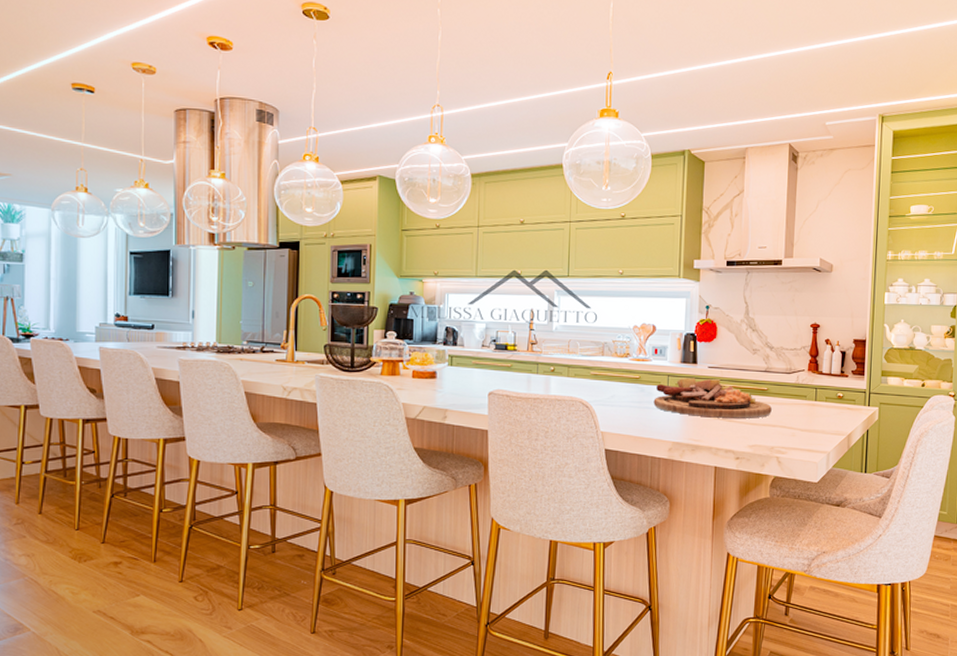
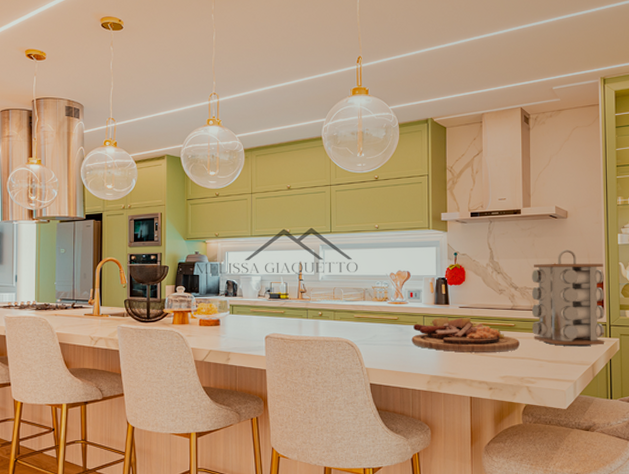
spice rack: none [786,307,868,415] -> present [531,249,605,347]

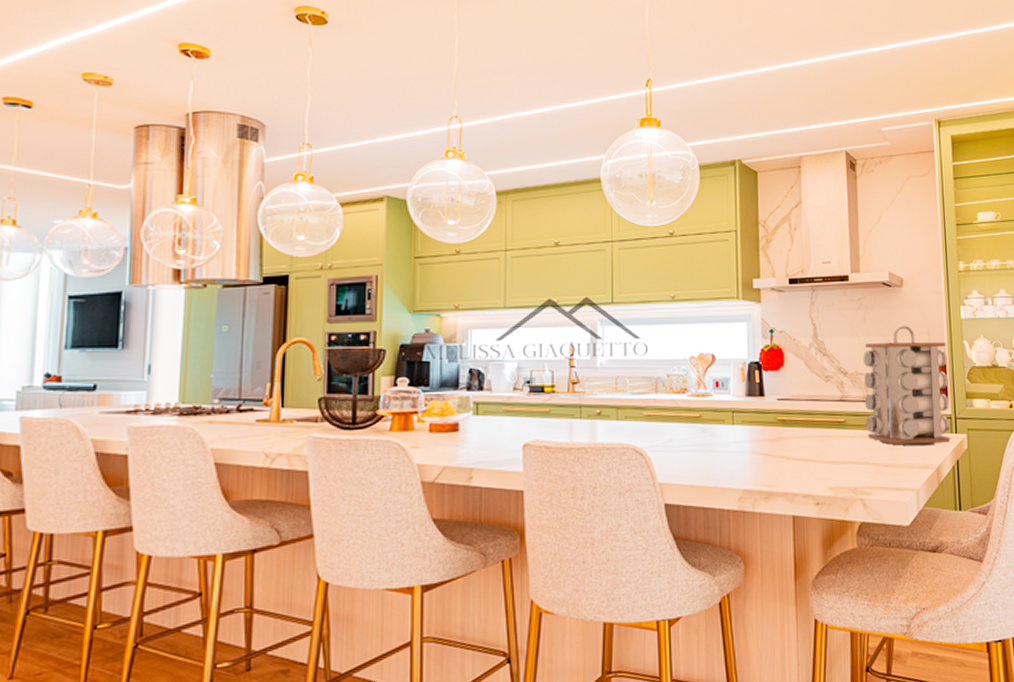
food platter: present [411,317,520,353] -> none [718,412,851,458]

